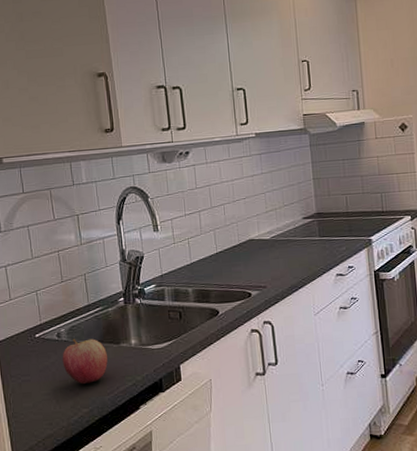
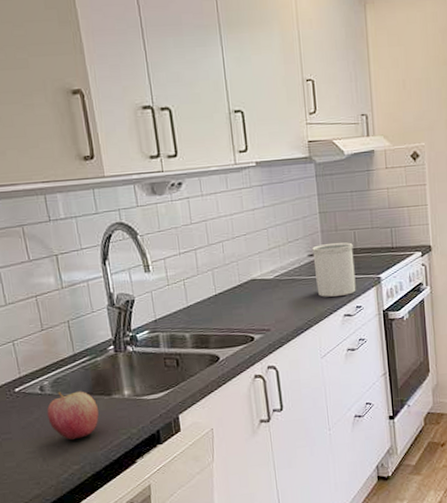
utensil holder: none [305,206,348,257] -> present [311,242,356,297]

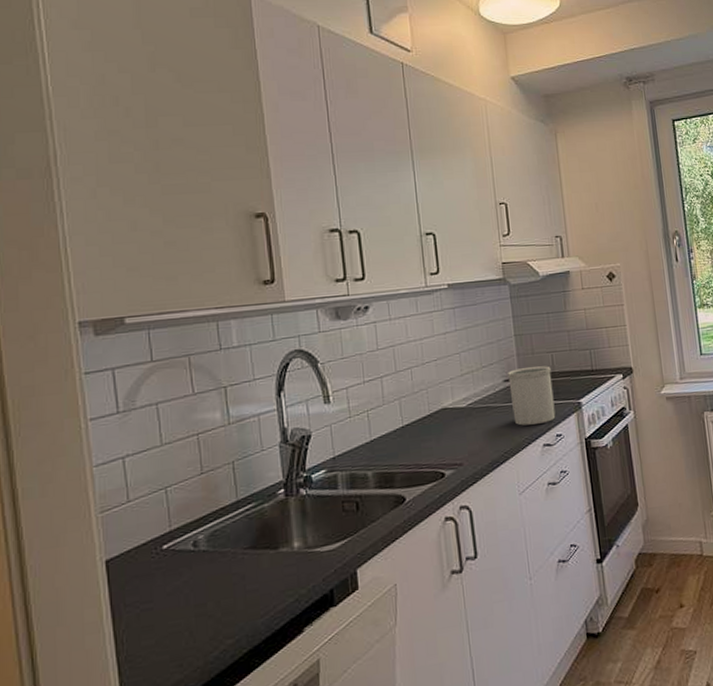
apple: present [47,391,99,440] -> none [199,545,262,607]

